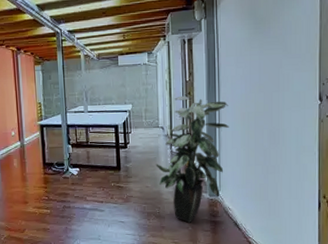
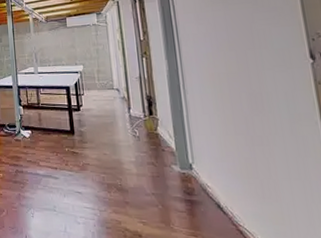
indoor plant: present [156,95,229,223] -> none [113,55,196,200]

